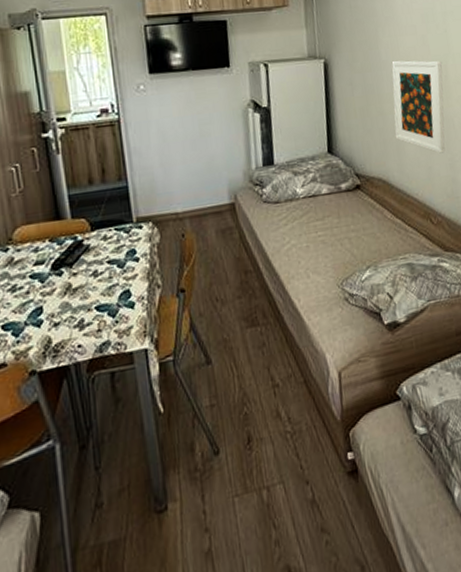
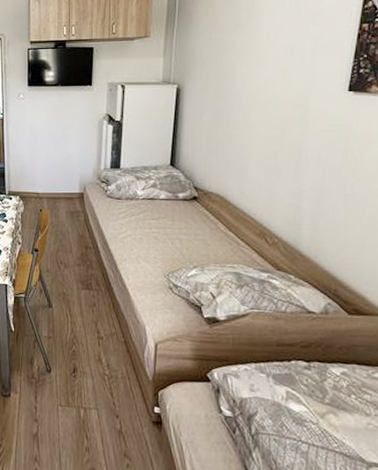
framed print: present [391,60,446,154] -> none [239,91,303,182]

